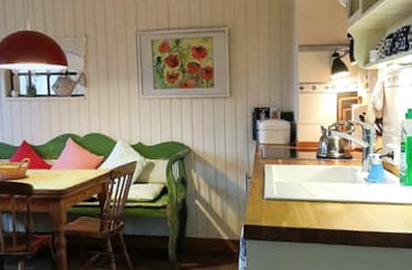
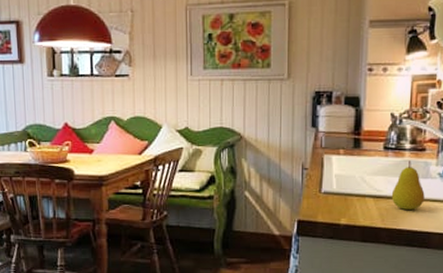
fruit: none [325,168,354,212] -> present [391,160,425,210]

